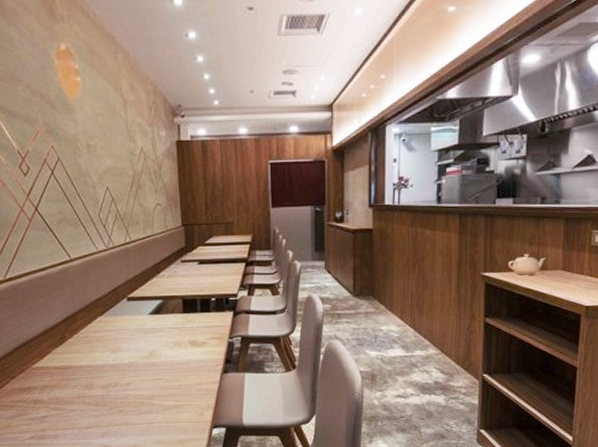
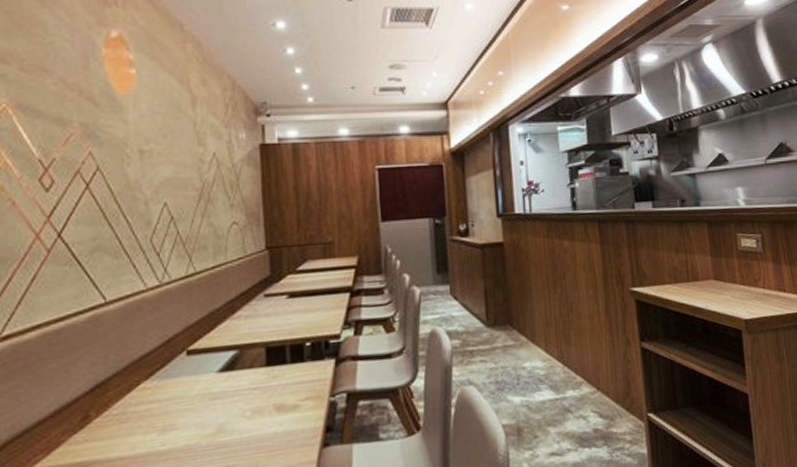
teapot: present [507,253,546,275] -> none [656,262,695,288]

